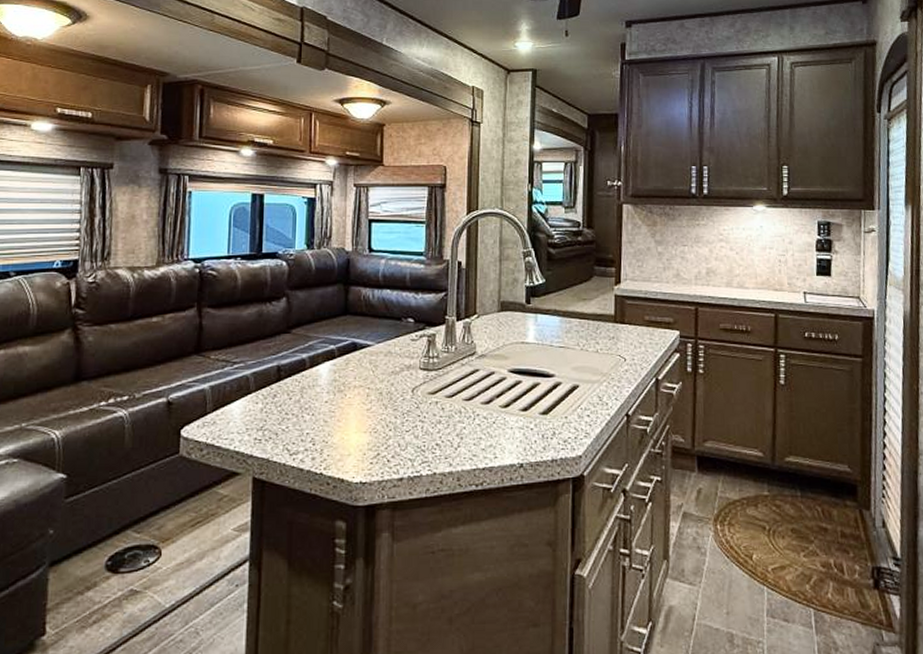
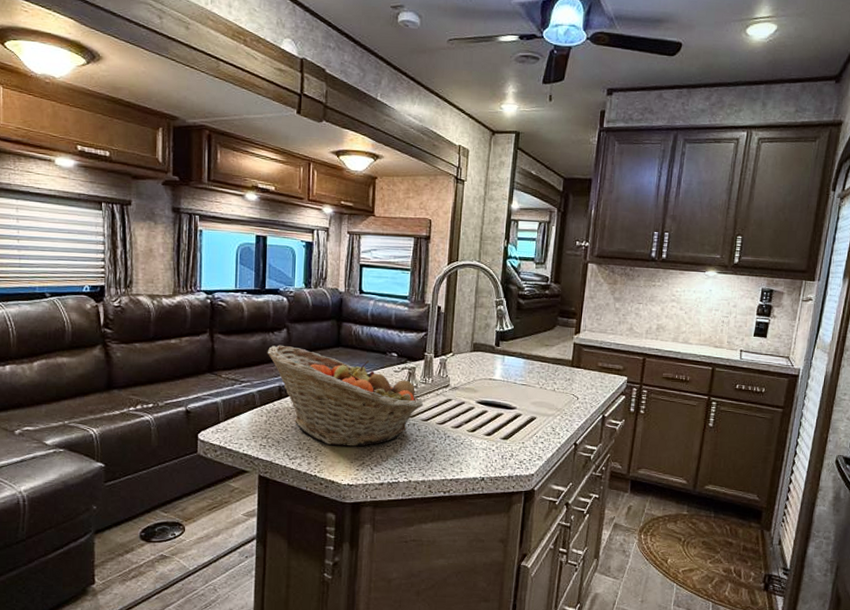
fruit basket: none [263,316,447,435] -> present [267,345,424,447]

